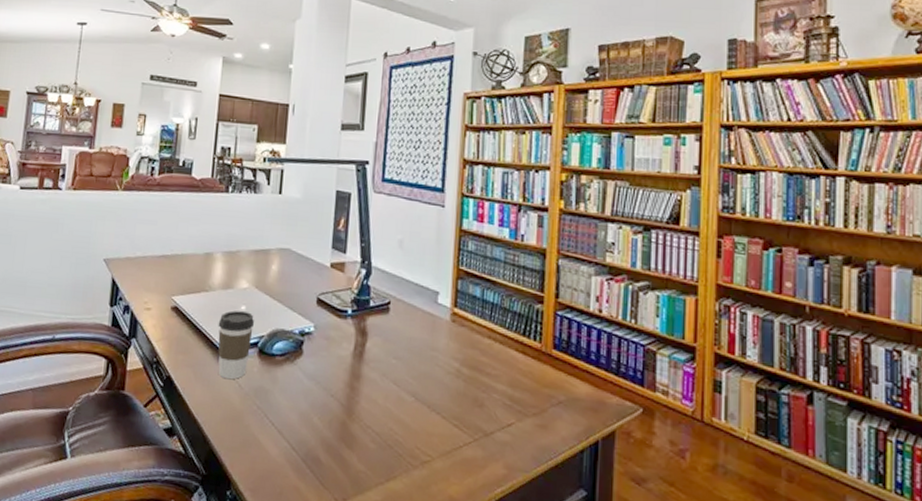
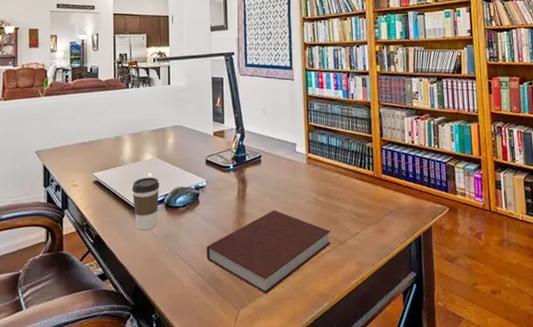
notebook: none [304,377,474,488] -> present [206,210,332,294]

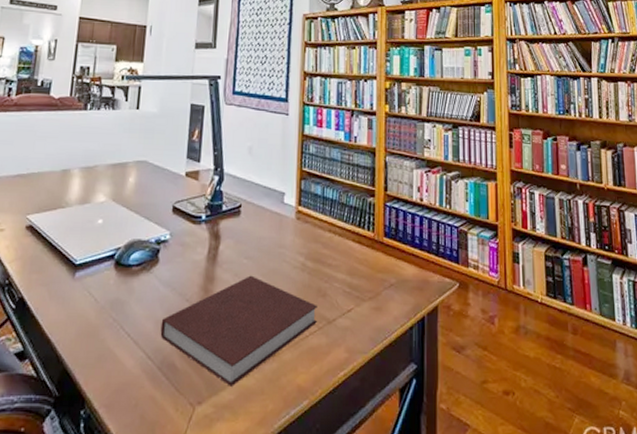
coffee cup: present [131,177,159,231] -> none [73,225,111,295]

